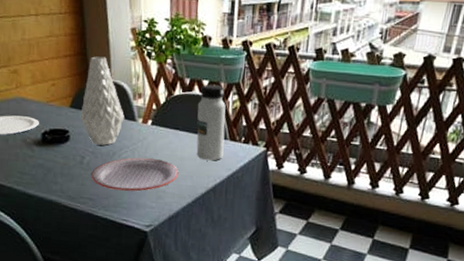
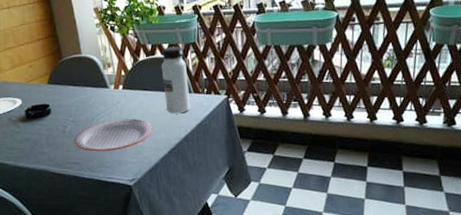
vase: present [80,56,124,146] -> none [58,36,98,114]

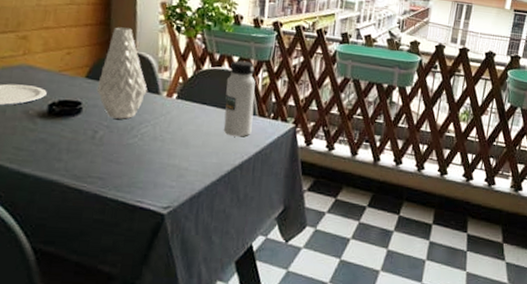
vase: none [58,36,98,114] -> present [96,27,147,119]
plate: present [75,119,153,152] -> none [104,132,204,170]

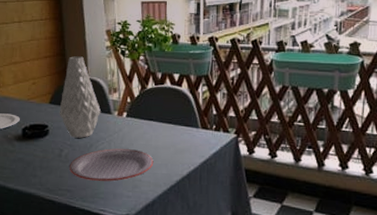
plate: none [104,132,204,170] -> present [70,148,154,182]
water bottle: present [223,60,256,137] -> none [169,77,197,149]

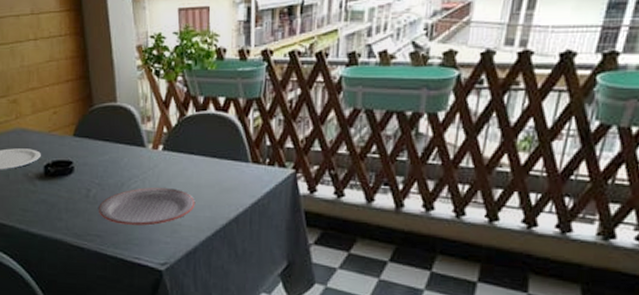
vase: present [59,56,101,138] -> none [85,79,132,176]

